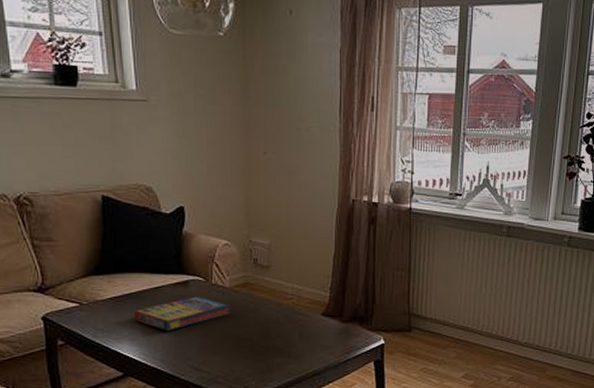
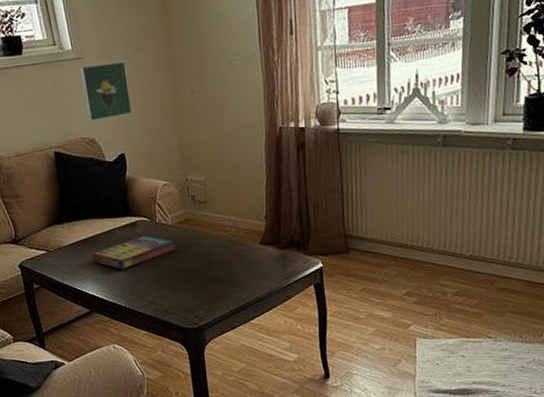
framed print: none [142,109,198,169] -> present [79,61,133,122]

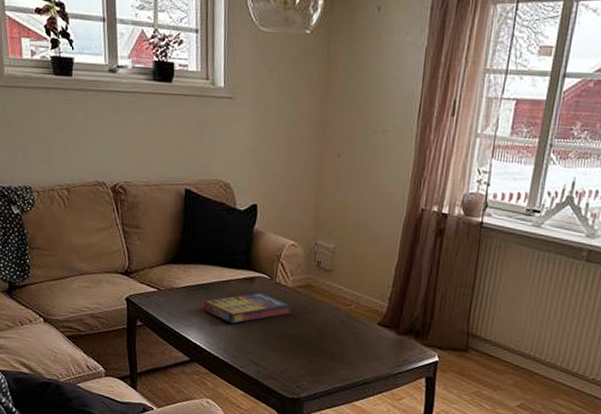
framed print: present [79,61,133,122] -> none [226,106,276,166]

